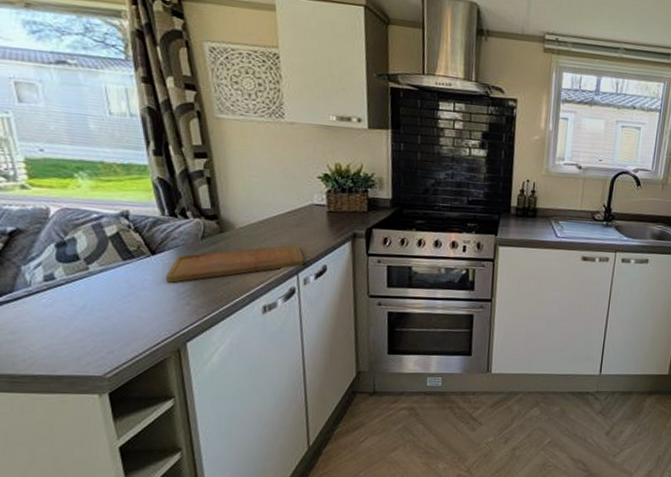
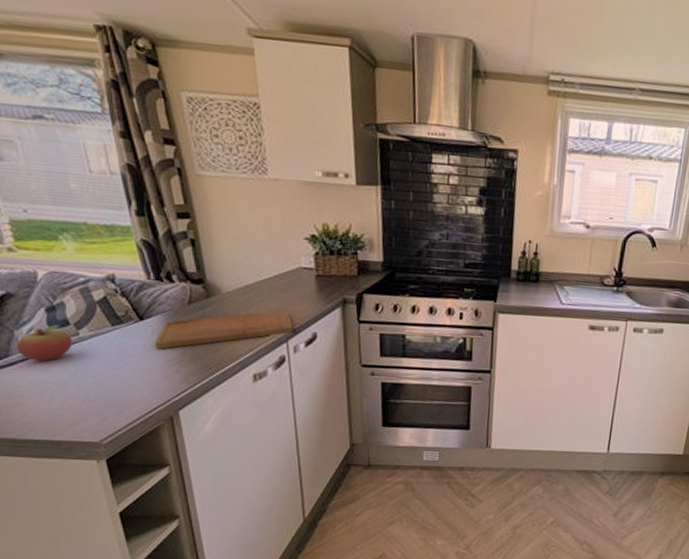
fruit: none [23,259,81,296] -> present [17,324,72,362]

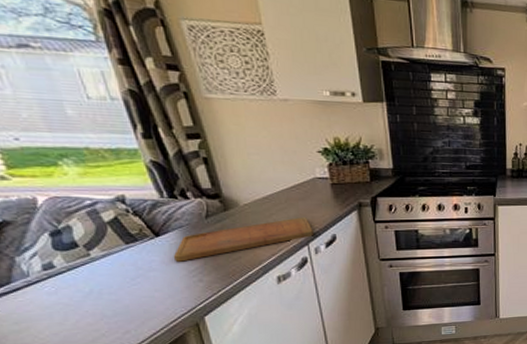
fruit: present [17,324,72,362] -> none [19,248,83,285]

